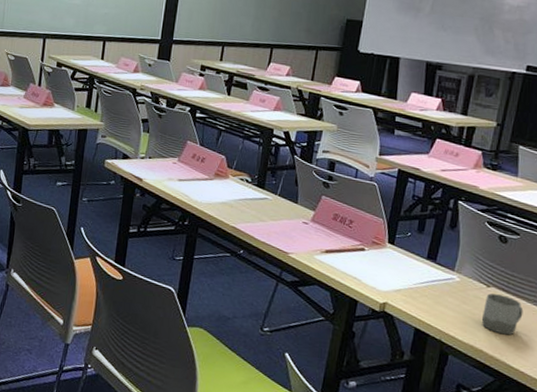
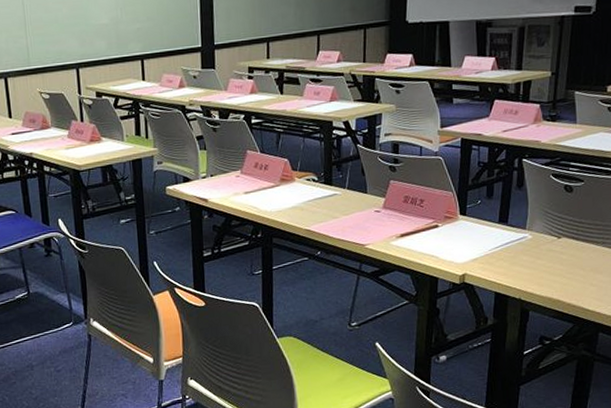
cup: present [481,293,524,335] -> none [556,243,594,281]

